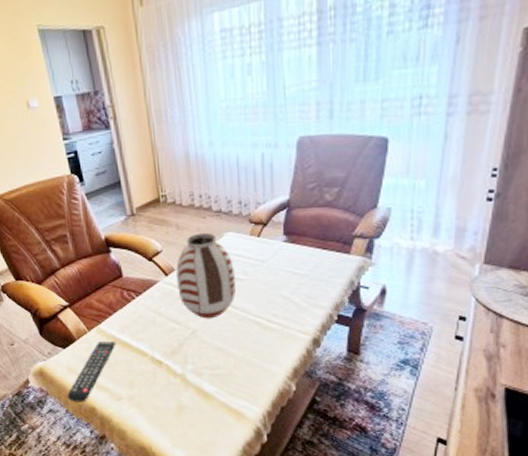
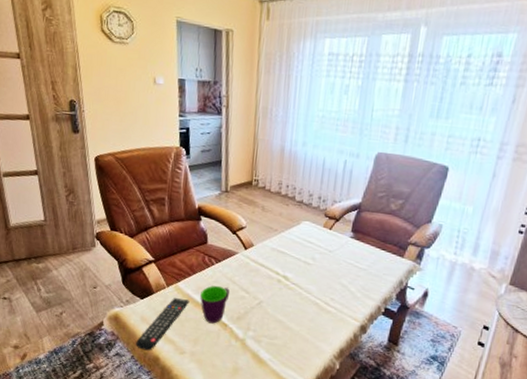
mug: none [126,320,159,363] -> present [200,285,230,324]
vase: present [176,232,236,319] -> none [253,217,305,294]

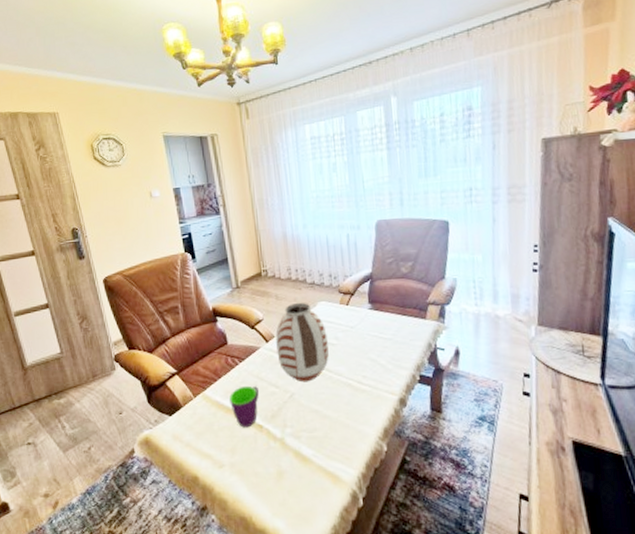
remote control: present [136,298,190,351] -> none [171,407,220,472]
vase: none [253,217,305,294] -> present [275,302,329,383]

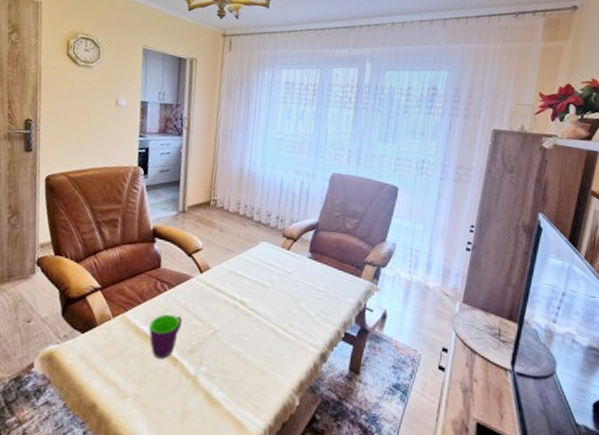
vase: present [275,302,329,383] -> none [208,238,263,322]

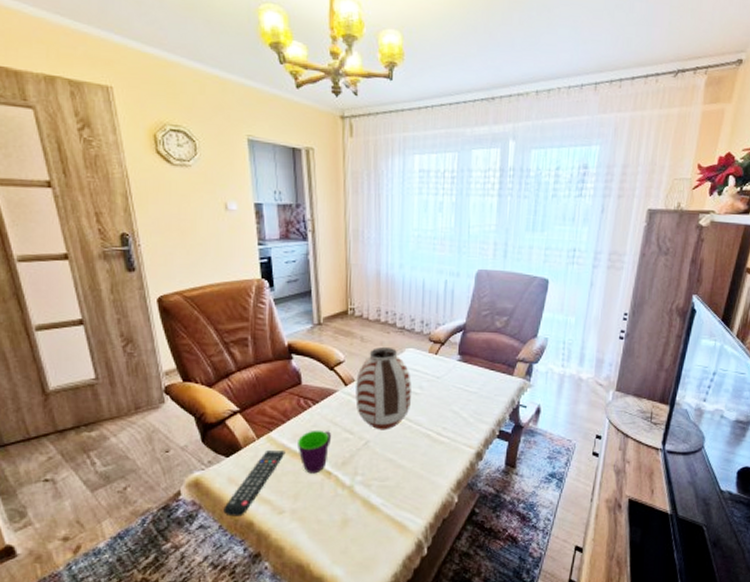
remote control: none [70,330,137,397] -> present [223,451,286,517]
vase: none [208,238,263,322] -> present [355,346,412,430]

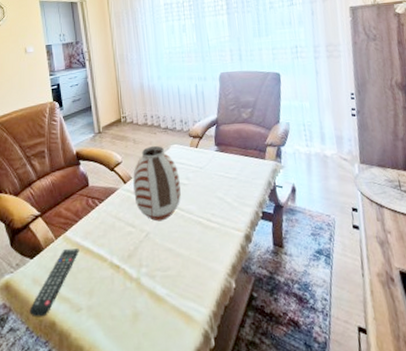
mug: present [298,430,332,474] -> none [89,226,118,269]

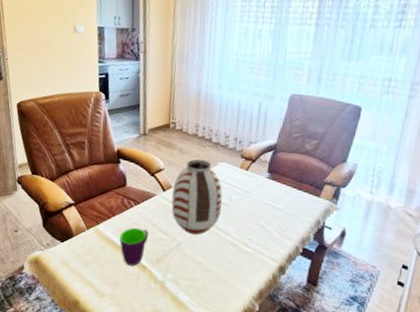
remote control: present [30,248,80,318] -> none [56,240,109,295]
mug: none [89,226,118,269] -> present [119,227,149,267]

